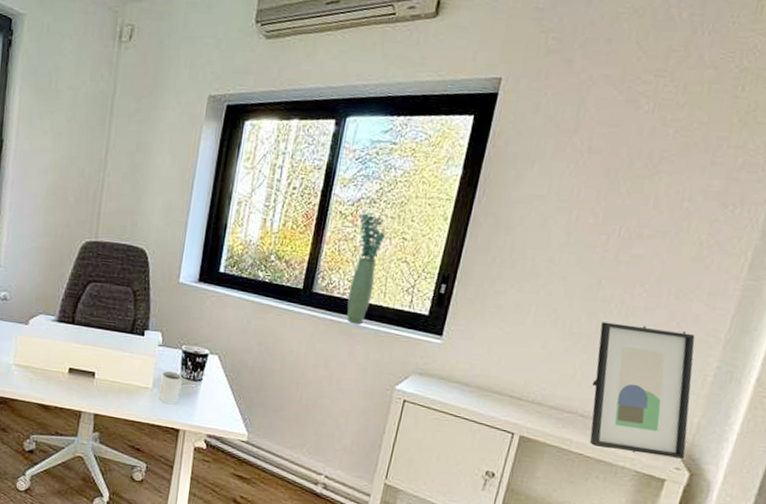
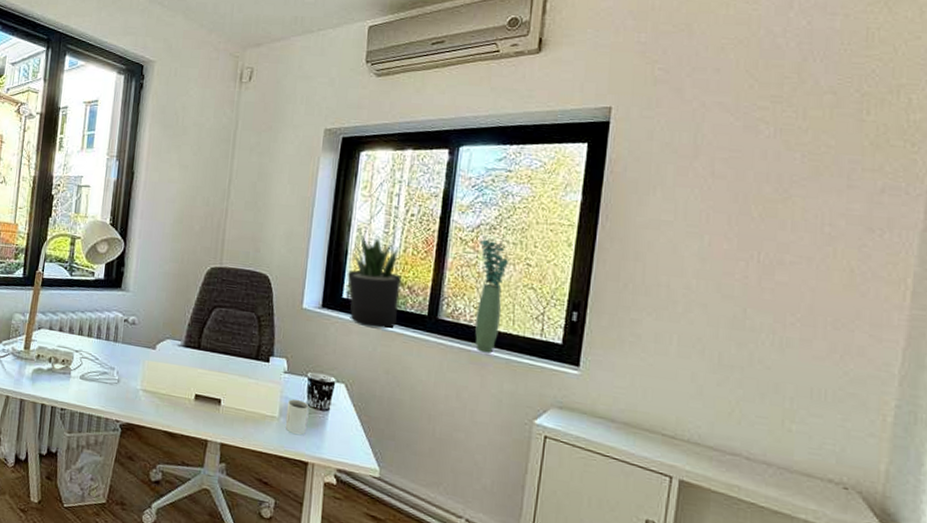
planter: none [226,203,281,303] -> present [348,230,402,330]
picture frame: present [590,322,695,459] -> none [753,353,877,513]

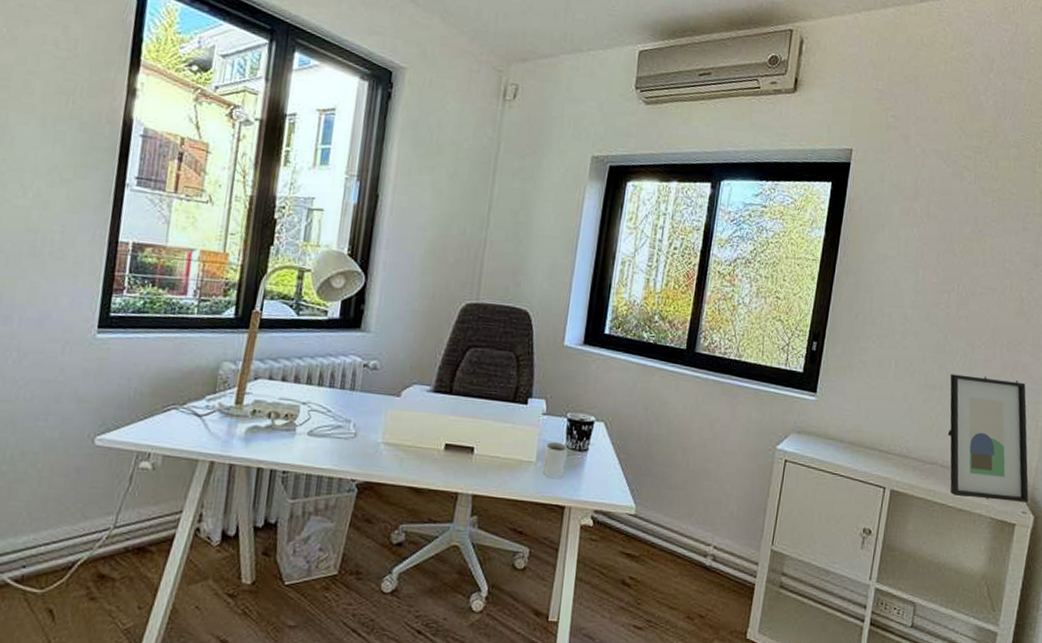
planter: present [348,230,402,330] -> none [610,263,663,365]
vase: present [474,235,510,355] -> none [728,269,761,386]
picture frame: none [753,353,877,513] -> present [948,374,1029,503]

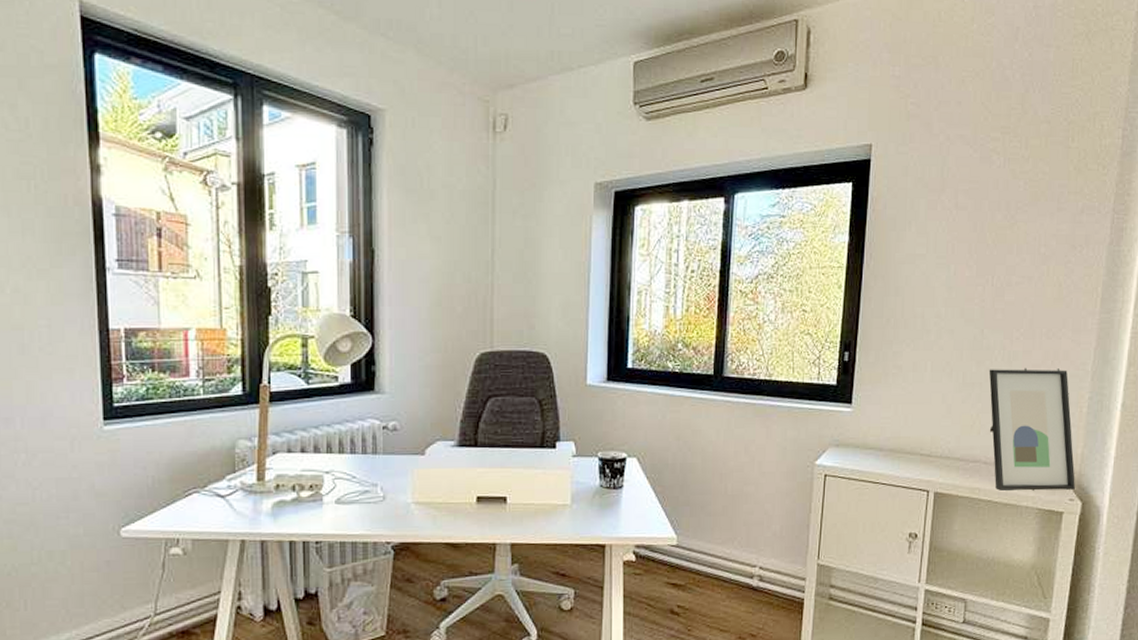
mug: present [542,441,568,479] -> none [578,482,602,519]

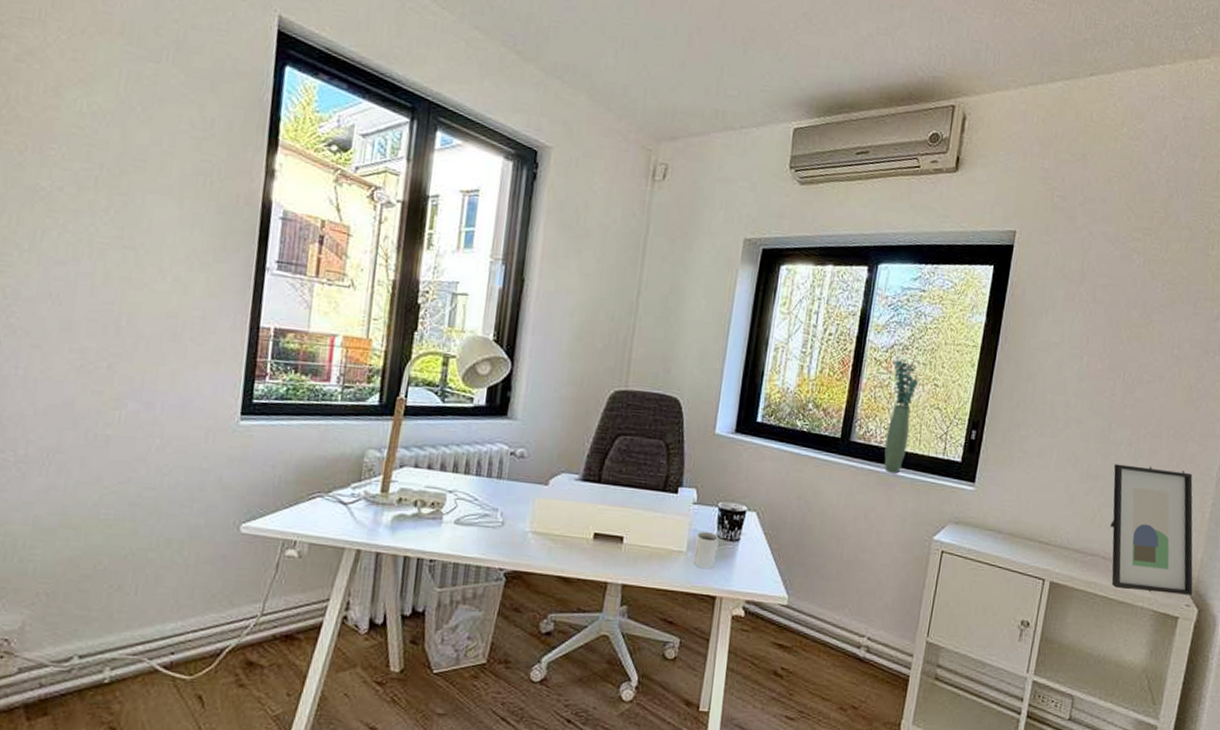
mug: none [578,482,602,519] -> present [693,531,719,569]
vase: none [759,285,787,405] -> present [883,355,919,475]

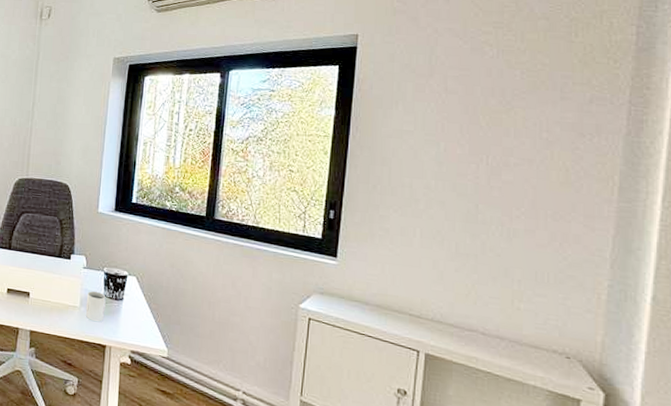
vase: present [883,355,919,475] -> none [246,146,275,249]
picture frame: present [1111,464,1193,595] -> none [485,243,595,378]

